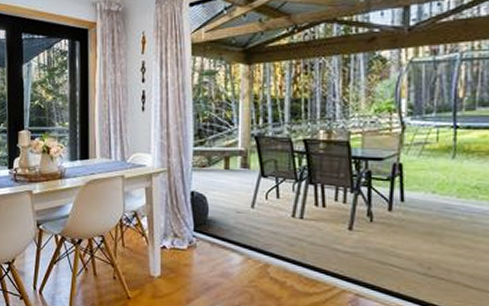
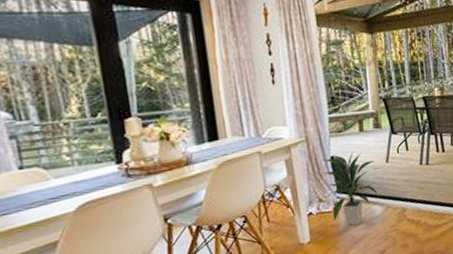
indoor plant: none [179,189,239,271] -> present [321,151,379,226]

